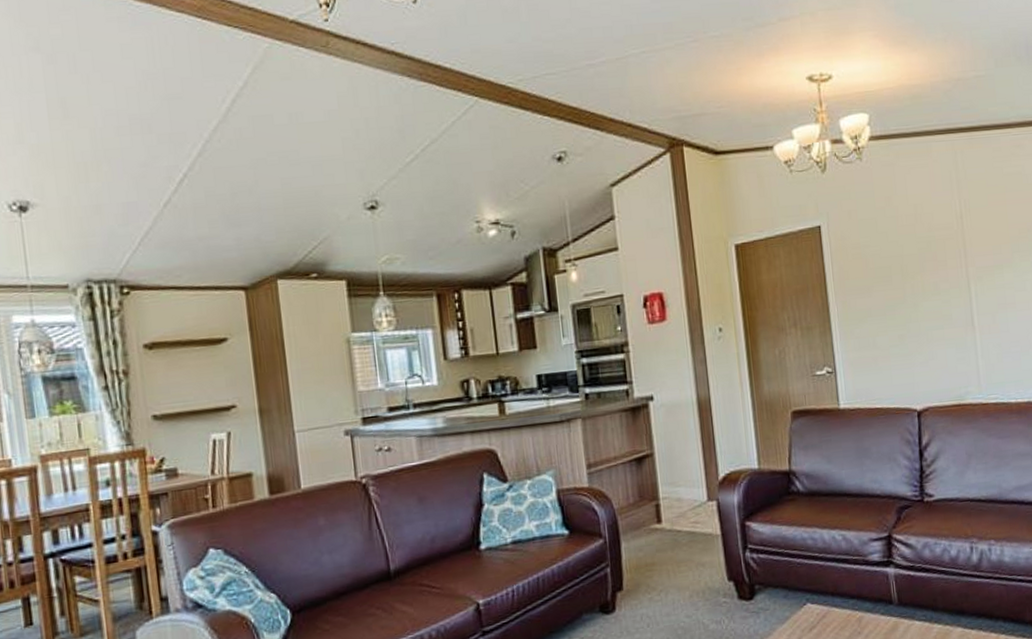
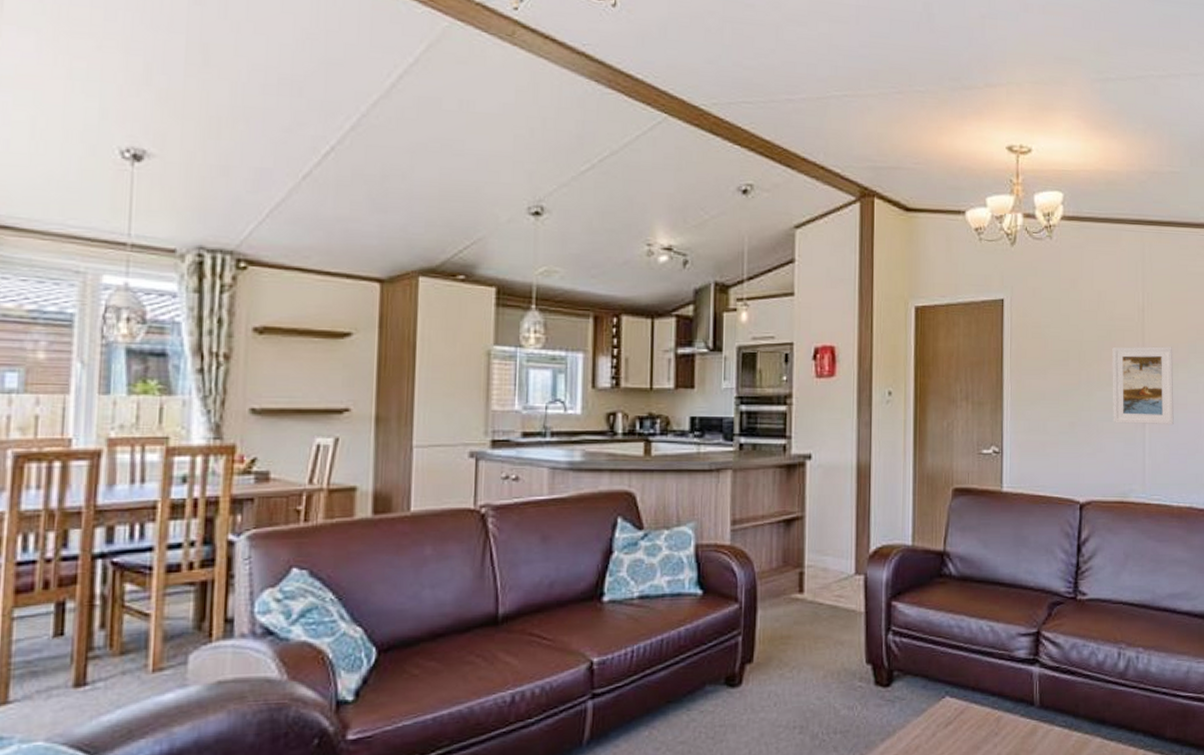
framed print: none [934,249,1004,331] -> present [1112,346,1174,426]

